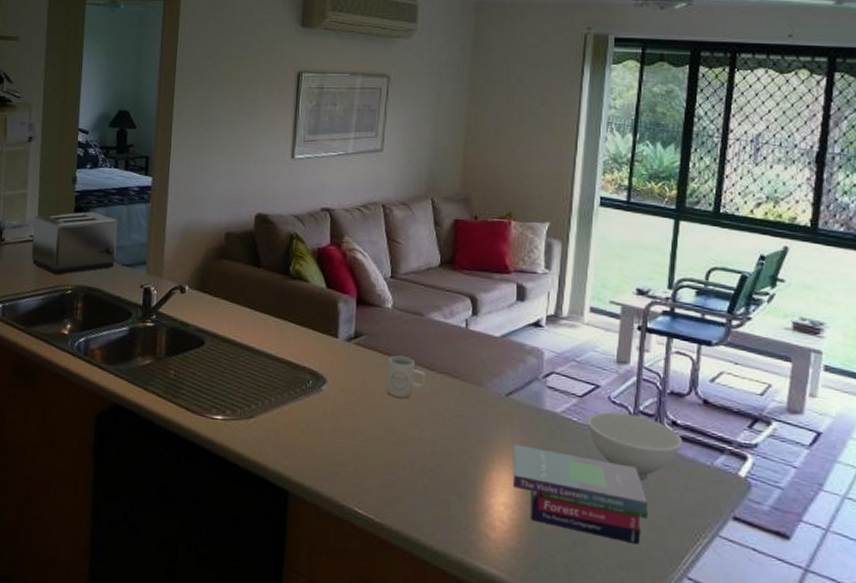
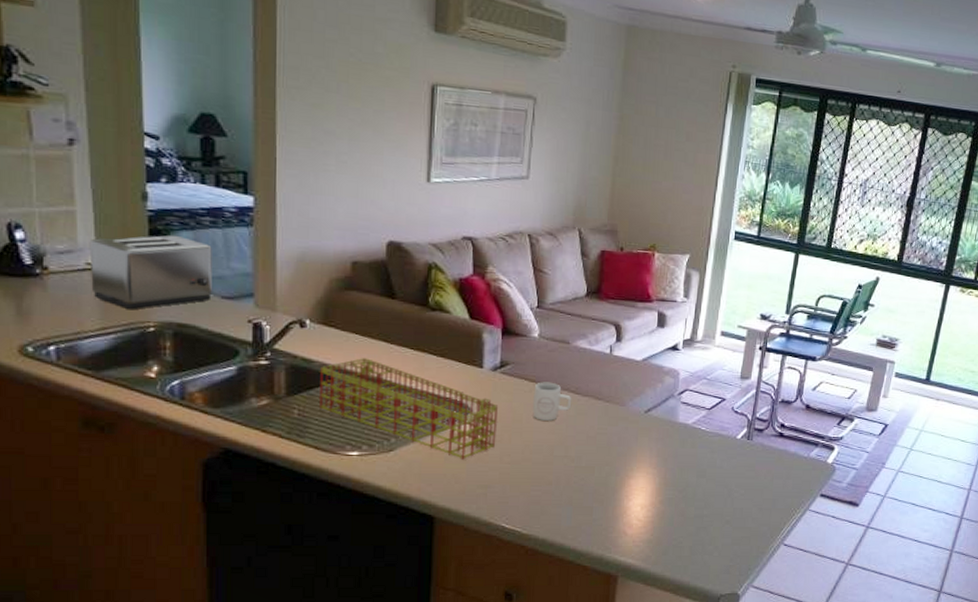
dish rack: none [191,323,353,433] -> present [318,358,499,460]
books: present [512,444,649,545] -> none [648,454,758,525]
bowl: present [588,411,683,480] -> none [714,420,788,473]

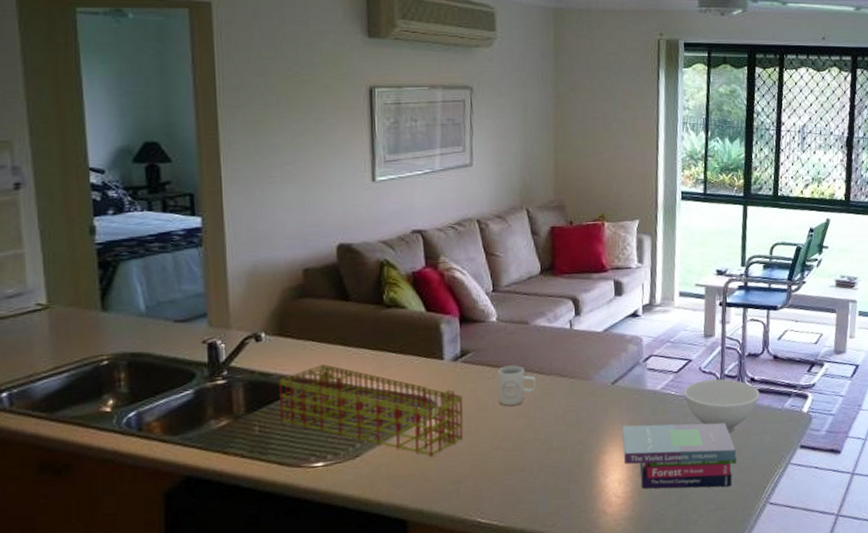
toaster: present [89,235,213,309] -> none [38,264,166,345]
books: none [648,454,758,525] -> present [622,423,737,489]
bowl: none [714,420,788,473] -> present [684,379,760,433]

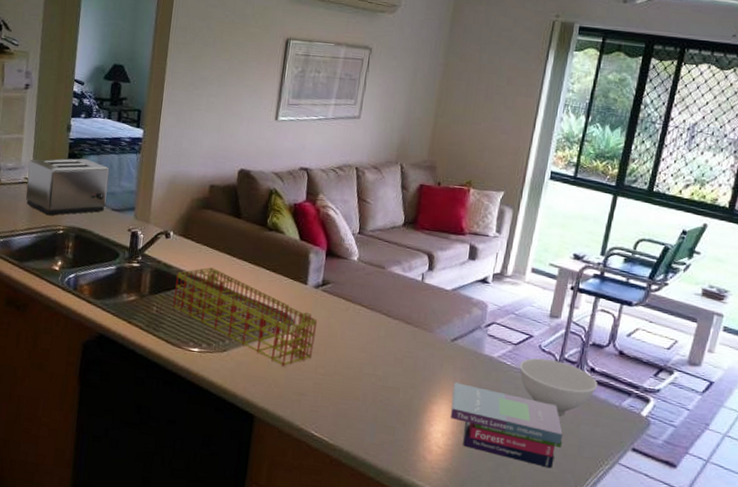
toaster: none [38,264,166,345] -> present [25,158,110,216]
mug: present [497,365,537,406] -> none [347,302,384,340]

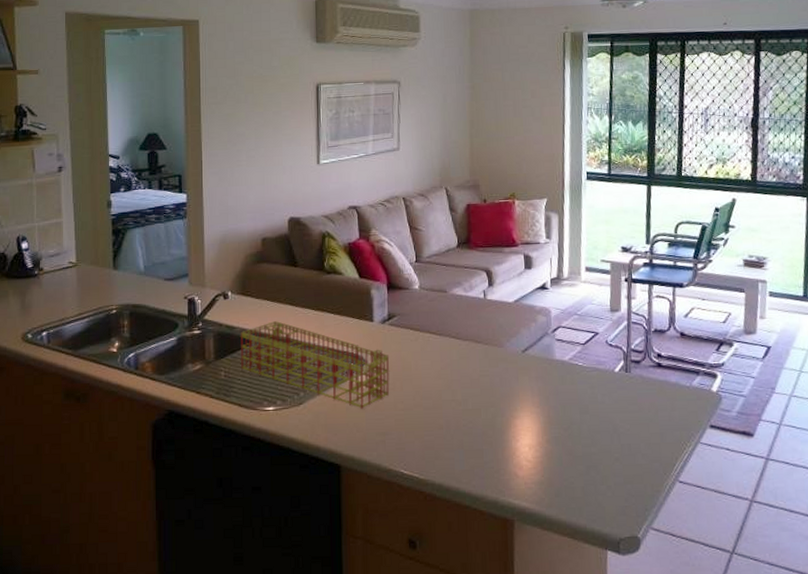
toaster: present [25,158,110,216] -> none [71,232,158,296]
books: present [450,382,563,469] -> none [532,392,645,461]
bowl: present [519,358,598,416] -> none [591,353,667,407]

